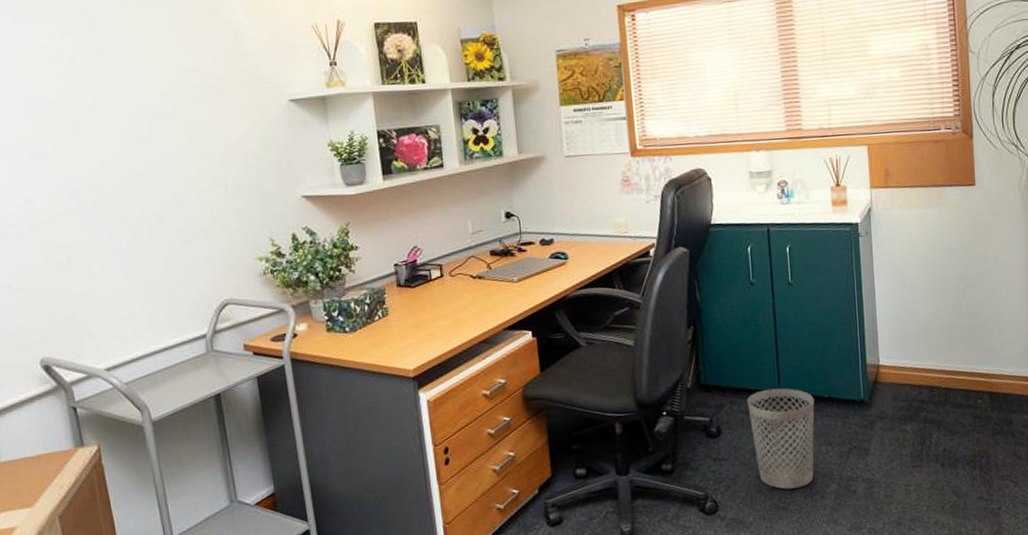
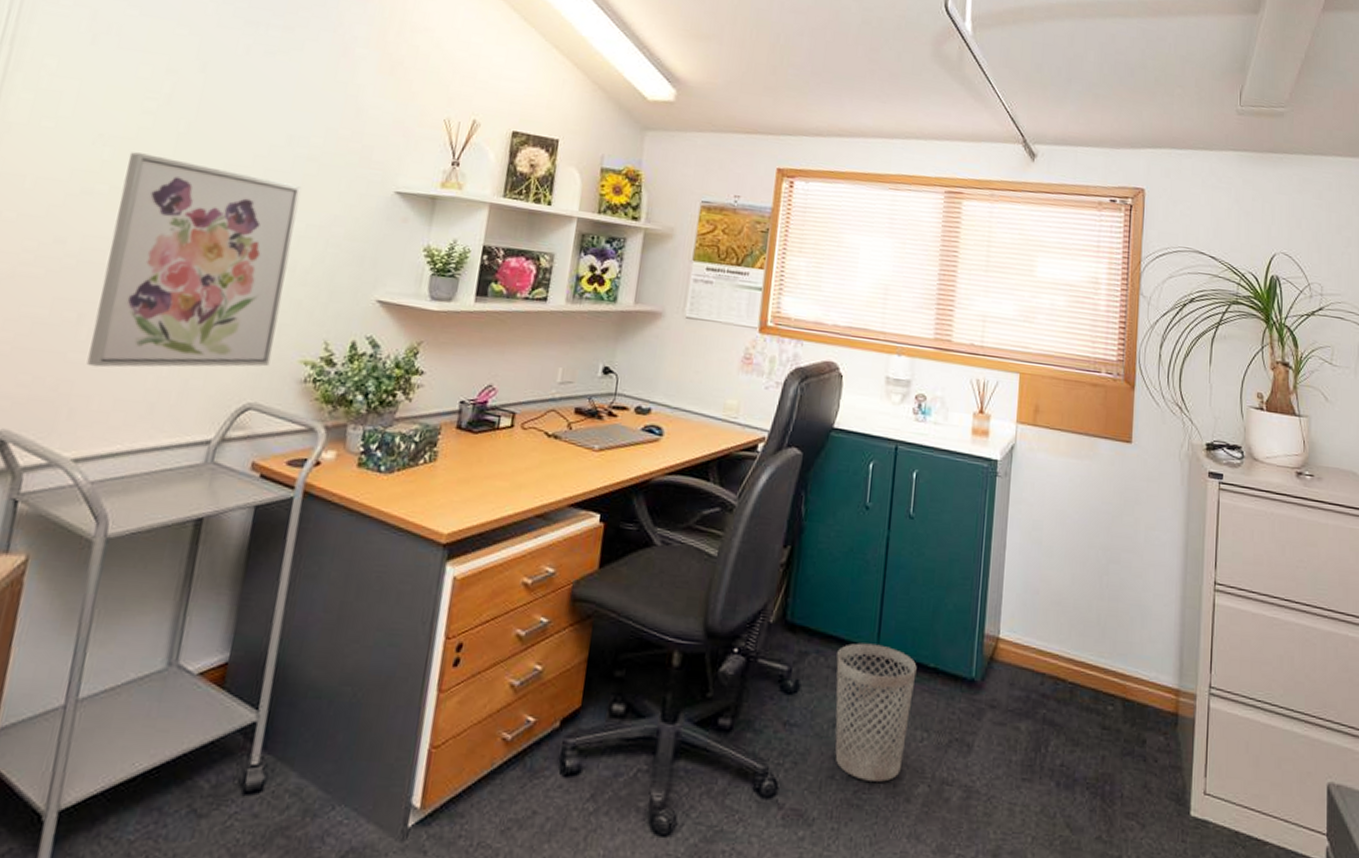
wall art: none [58,112,232,296] -> present [86,152,301,368]

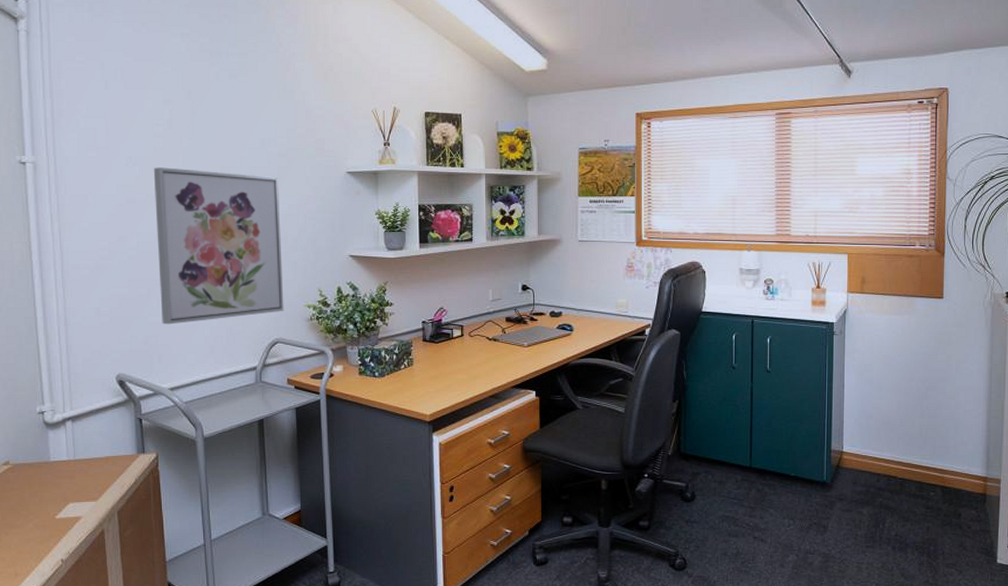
wastebasket: present [835,643,917,782] -> none [721,463,781,555]

